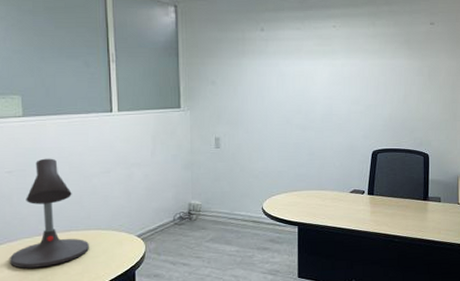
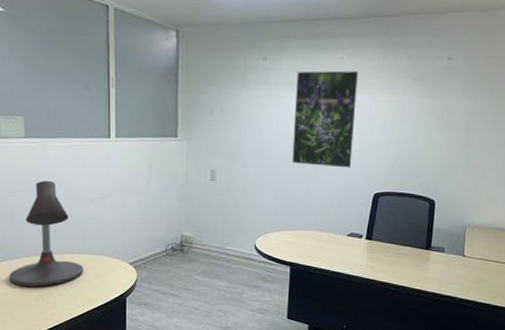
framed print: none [293,38,350,129] -> present [292,70,358,168]

